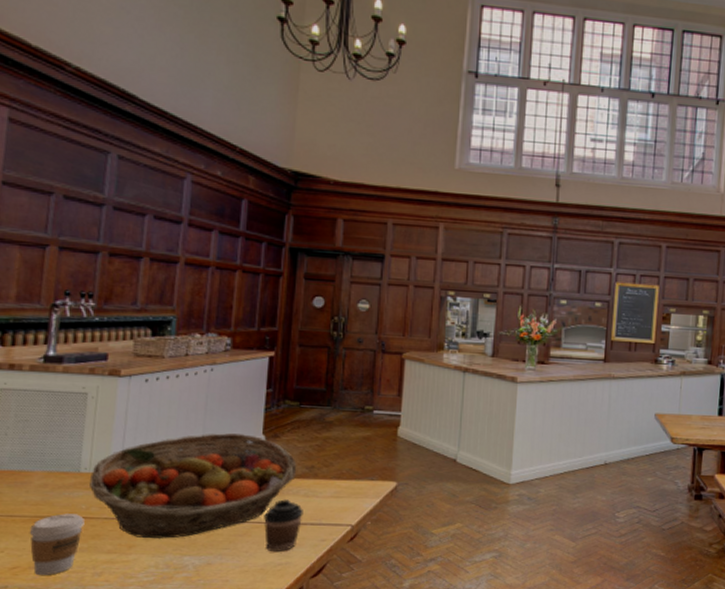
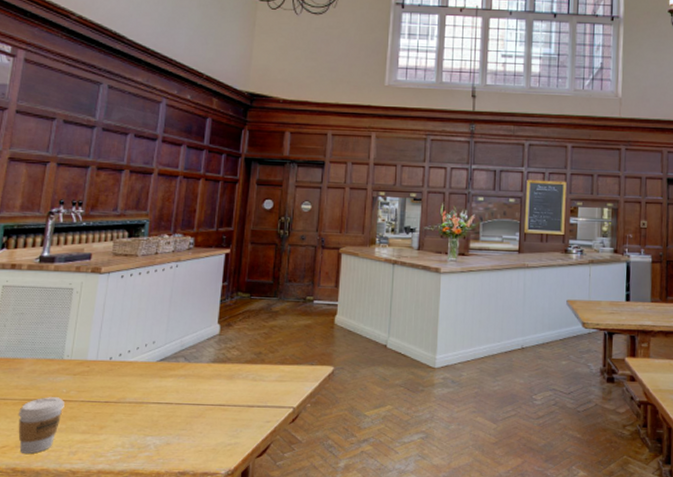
fruit basket: present [89,432,297,539] -> none [70,322,247,421]
coffee cup: present [264,499,303,553] -> none [217,383,251,433]

